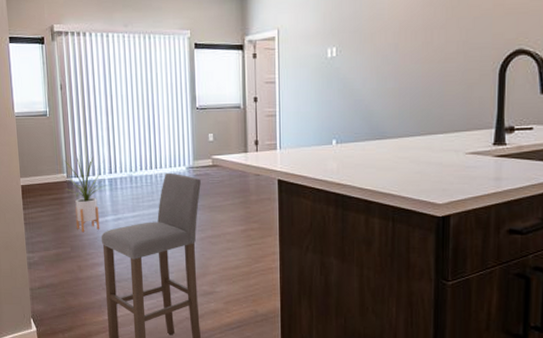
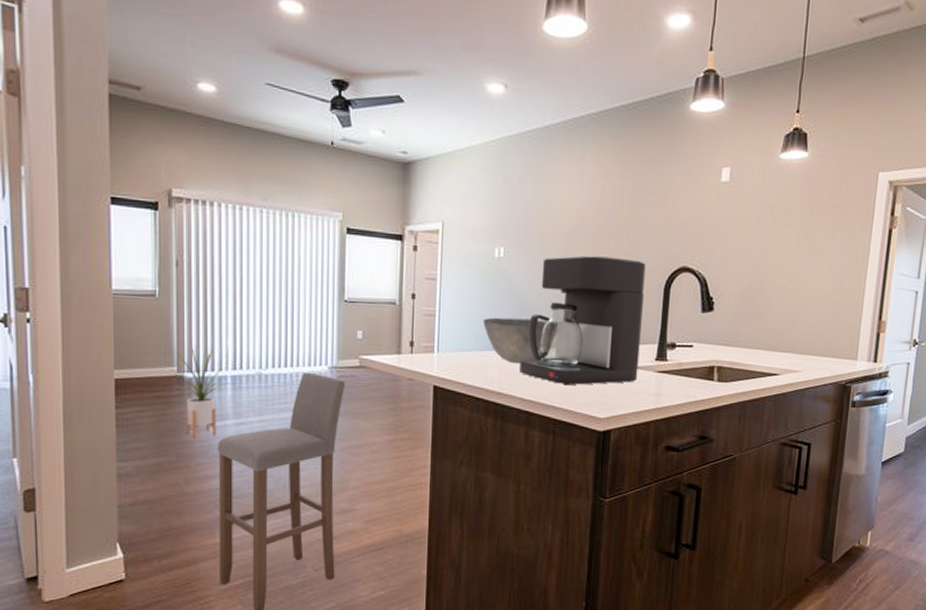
bowl: none [320,113,382,156] -> present [483,317,548,364]
coffee maker: none [357,46,478,174] -> present [519,255,646,386]

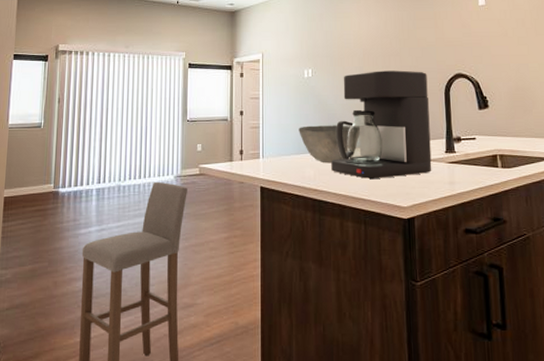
house plant: present [173,343,226,439] -> none [50,164,93,245]

